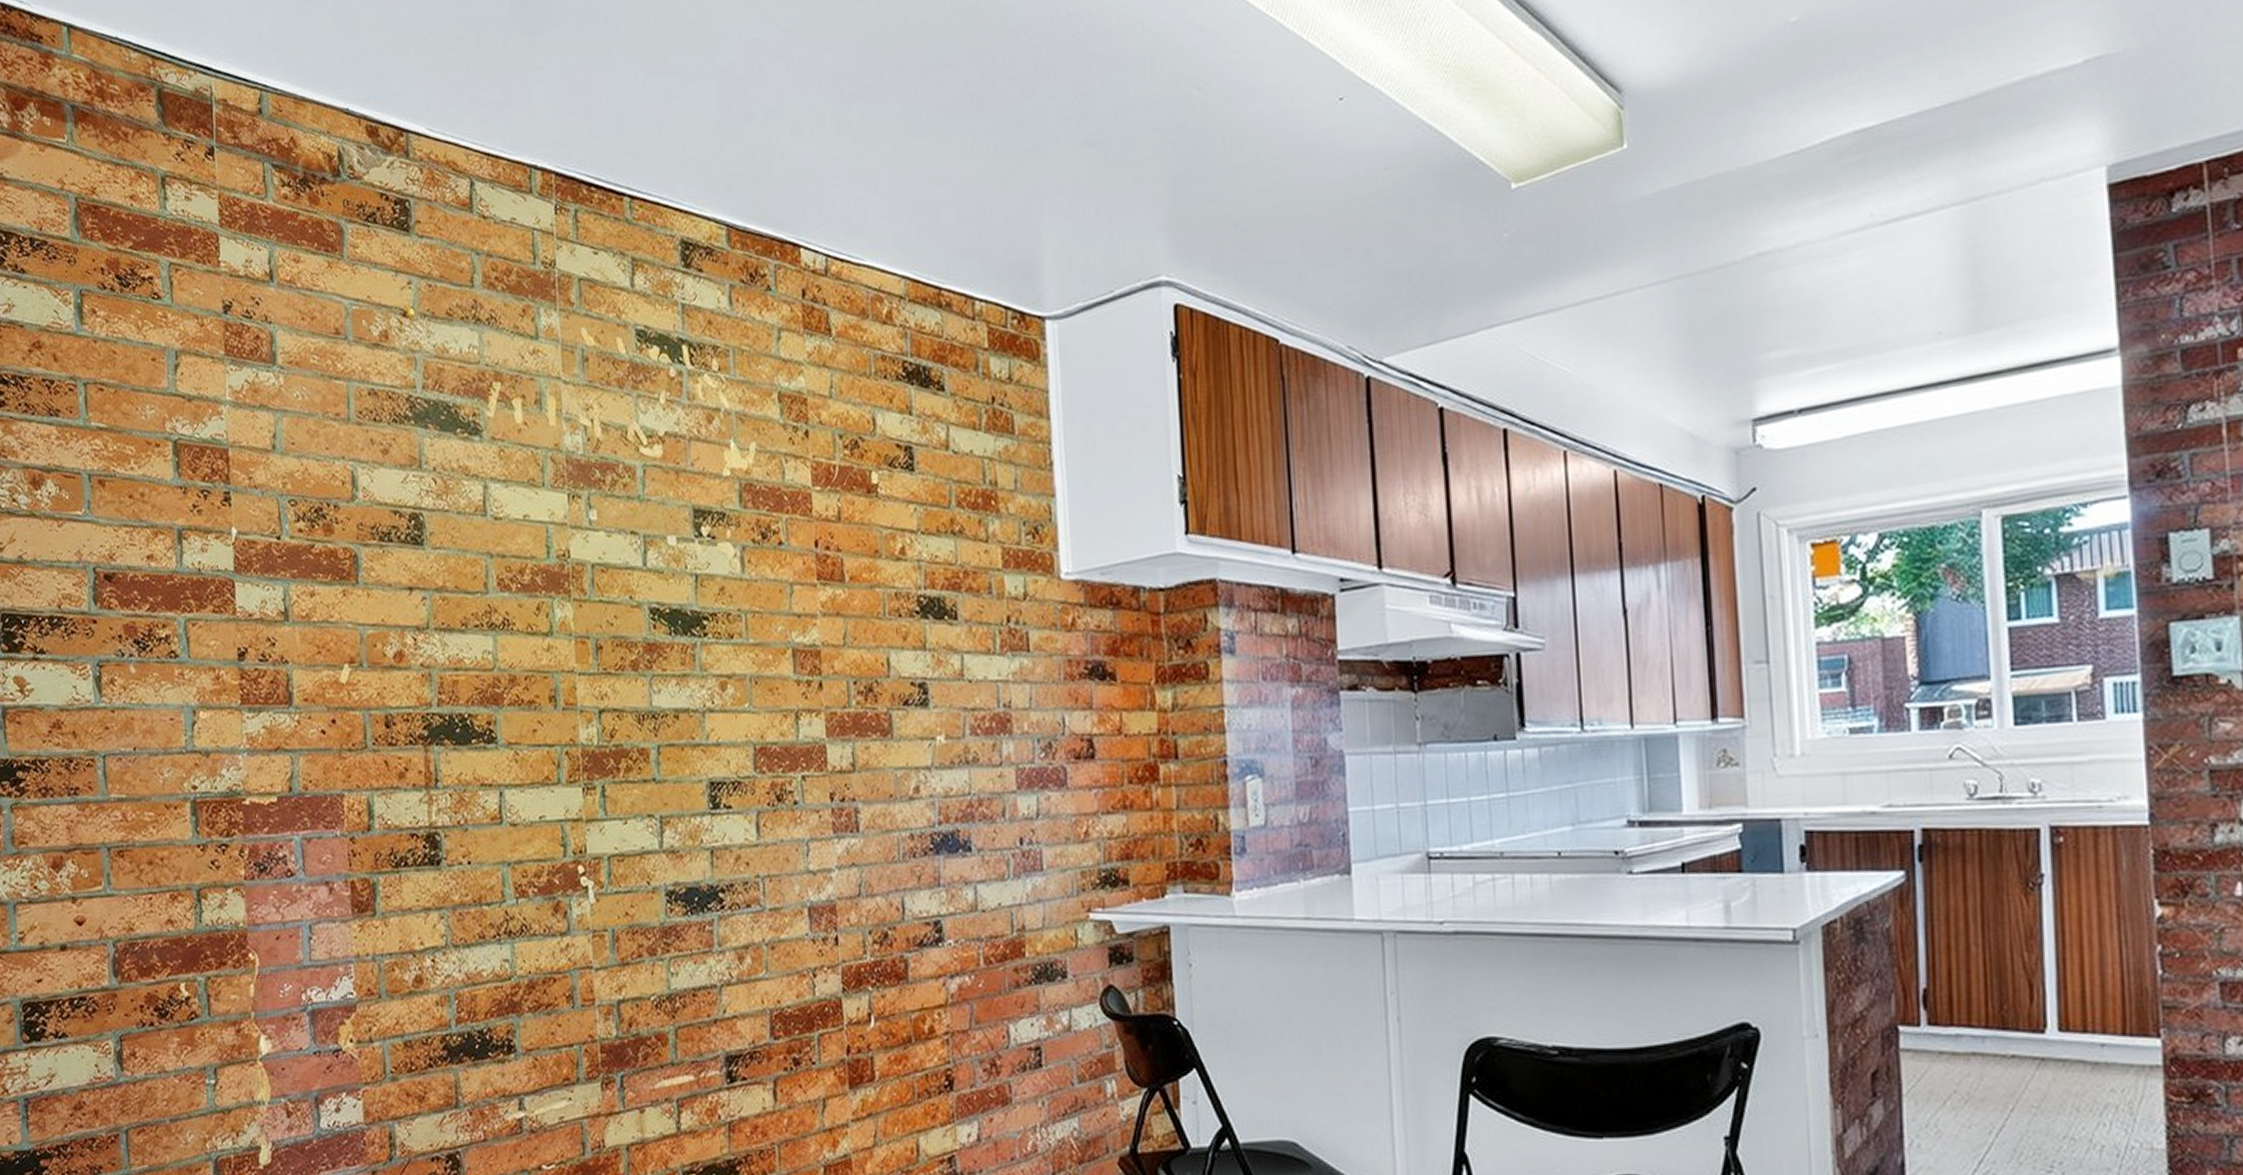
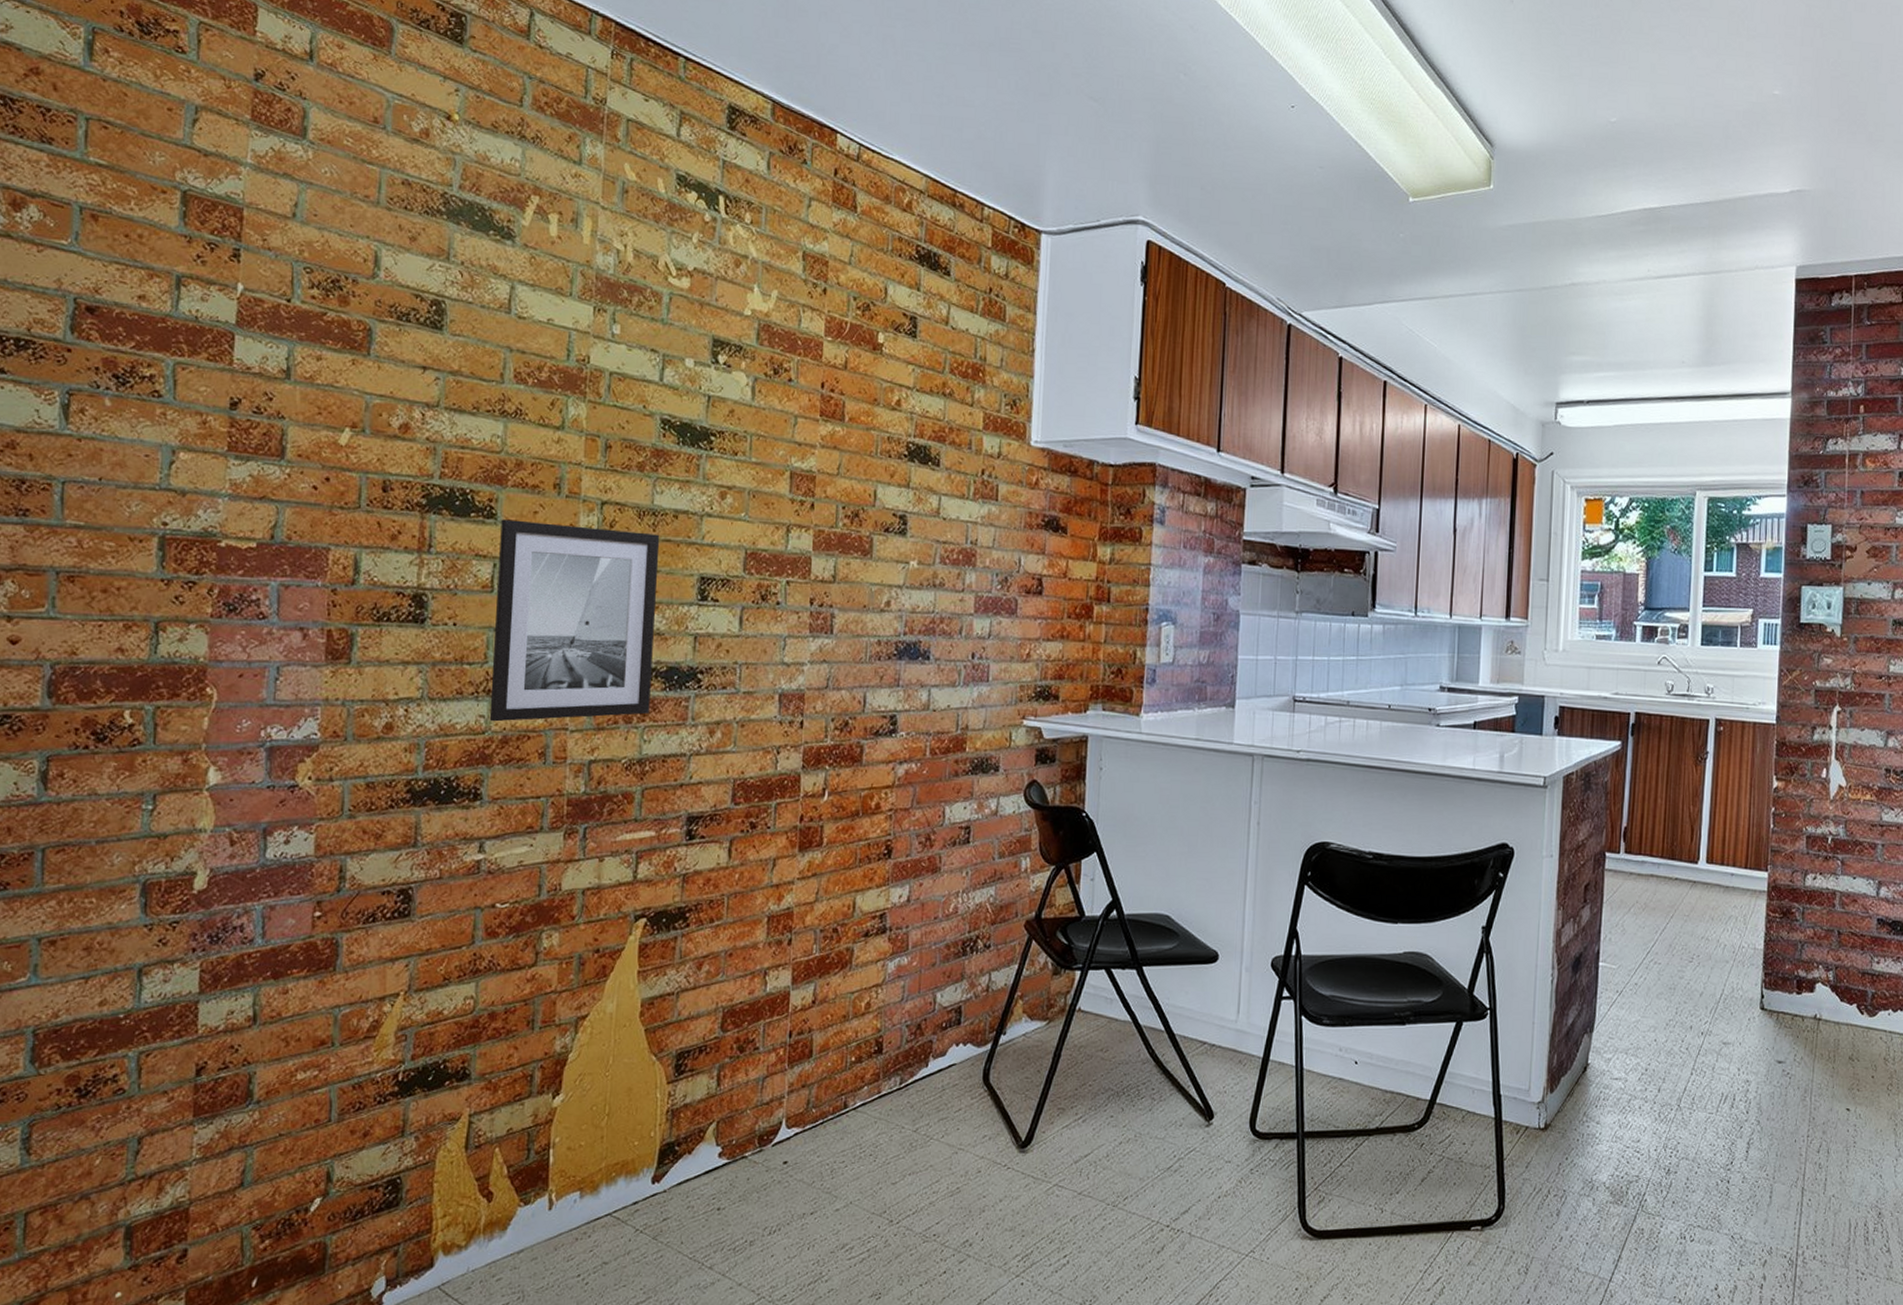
wall art: none [502,739,673,966] -> present [489,519,660,722]

